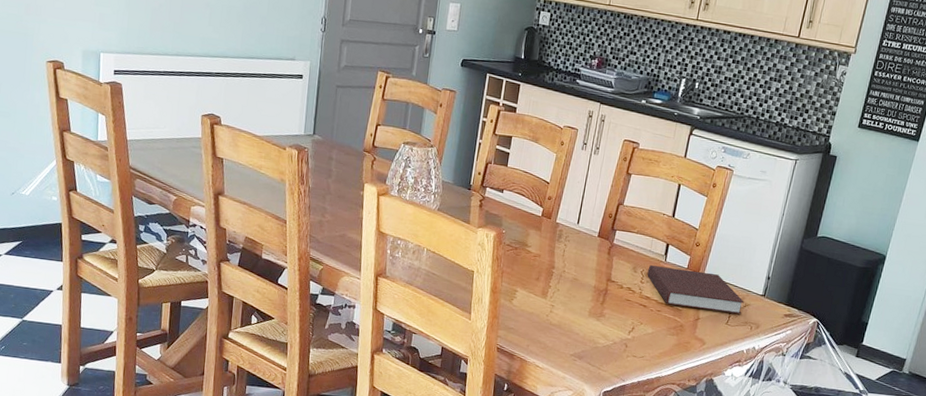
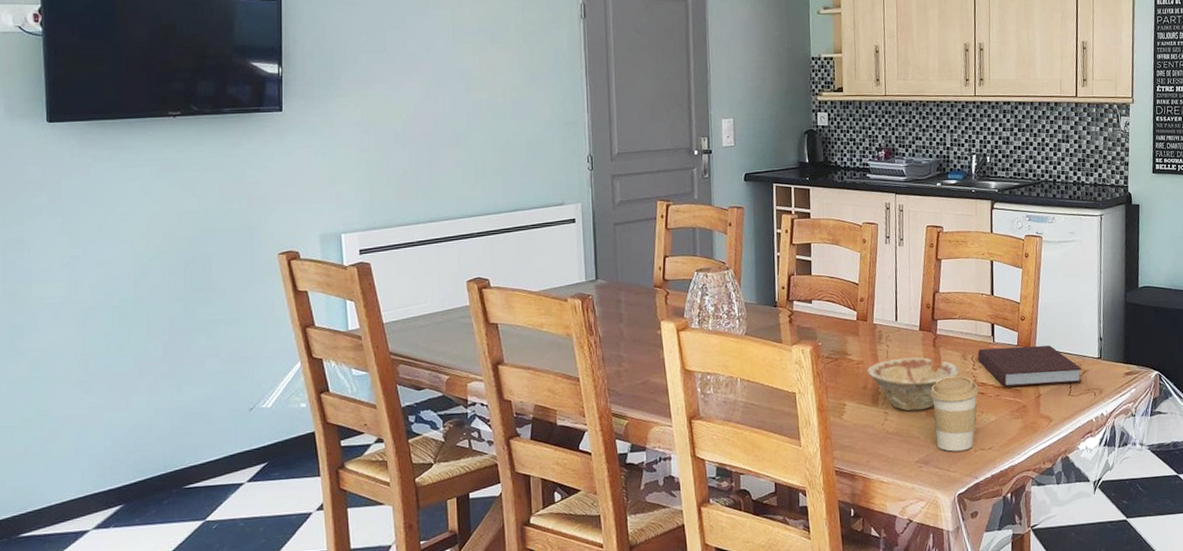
dish: none [542,258,628,310] -> present [866,357,959,412]
coffee cup: none [593,284,643,354] -> present [931,375,979,452]

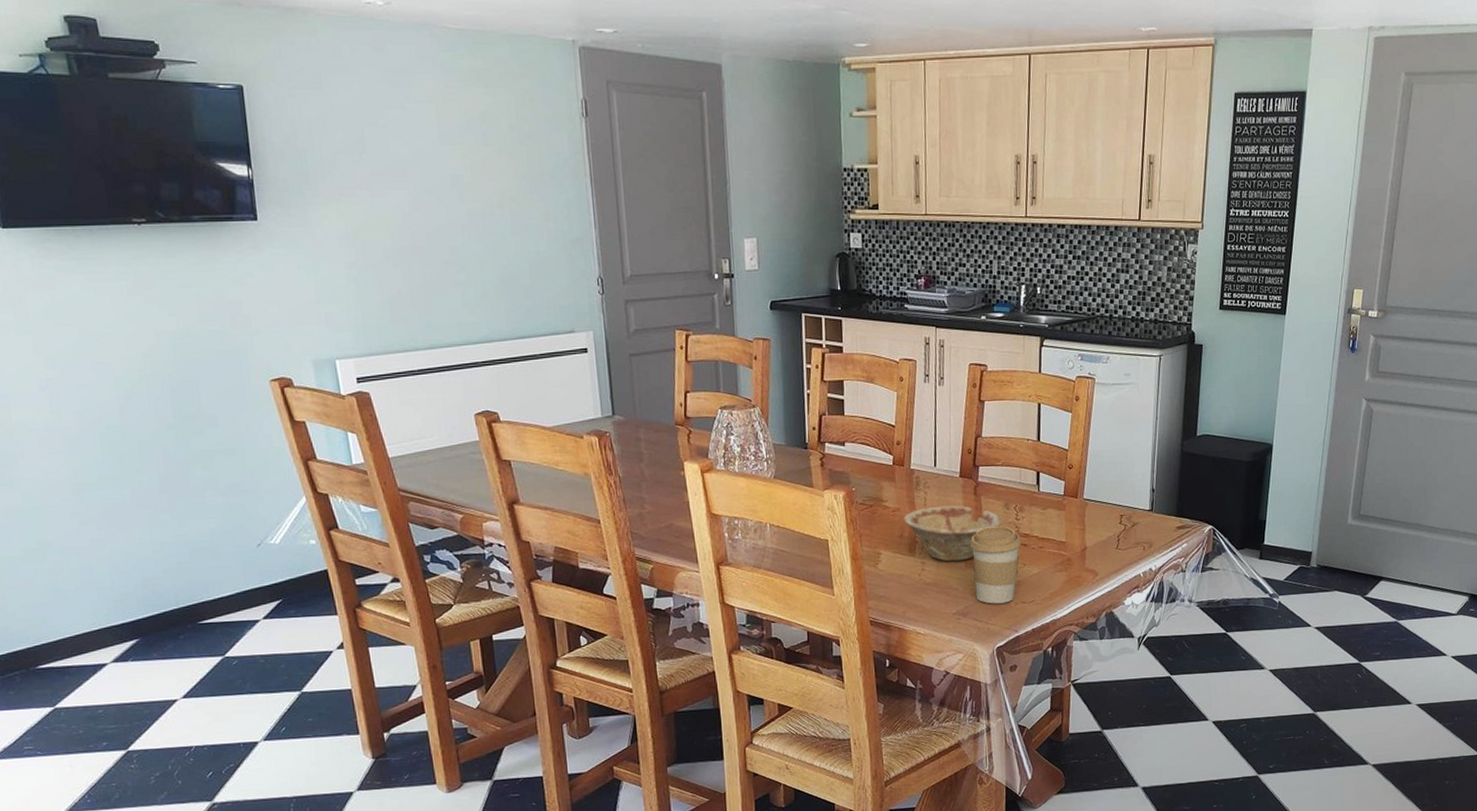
notebook: present [977,345,1082,387] -> none [1021,495,1132,539]

